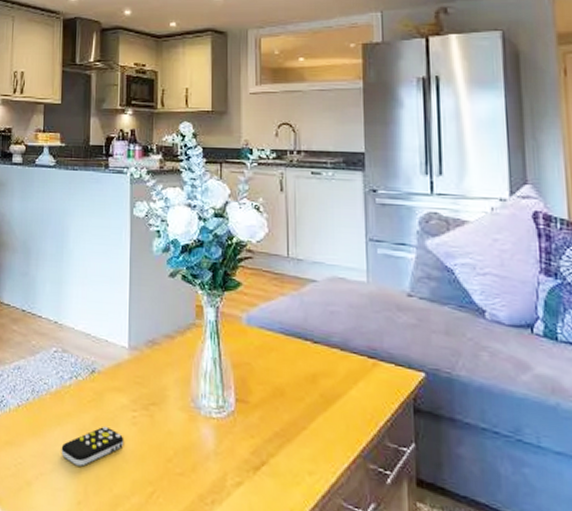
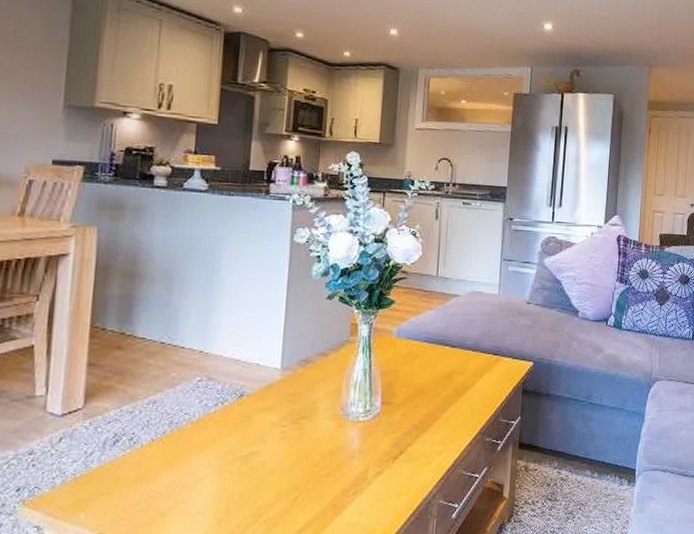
remote control: present [61,426,124,467] -> none [201,445,272,487]

